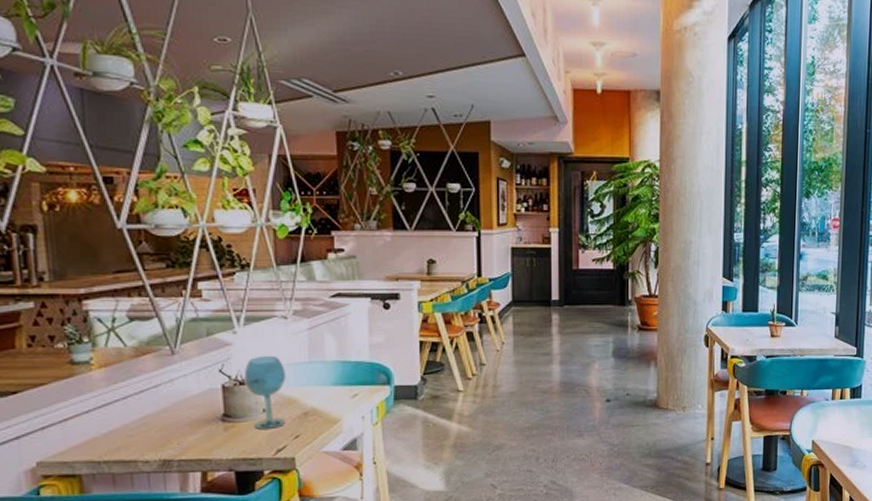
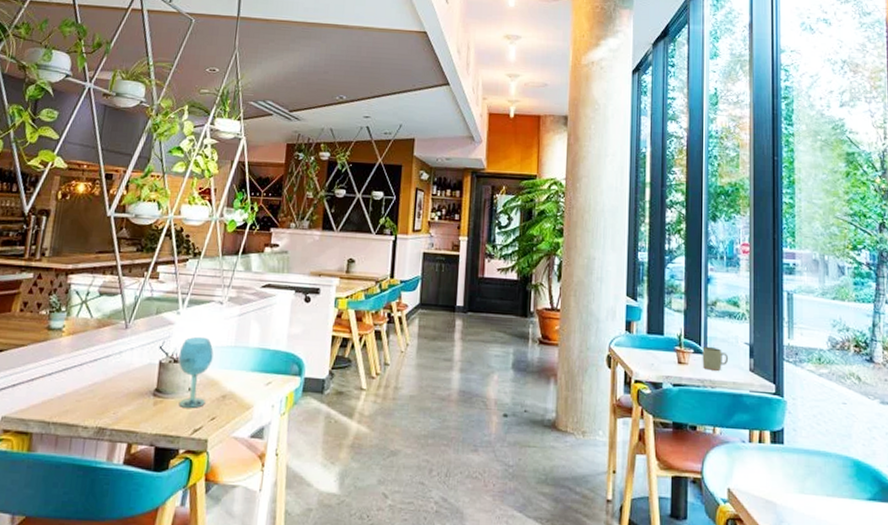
mug: none [793,318,817,340] -> present [702,346,729,371]

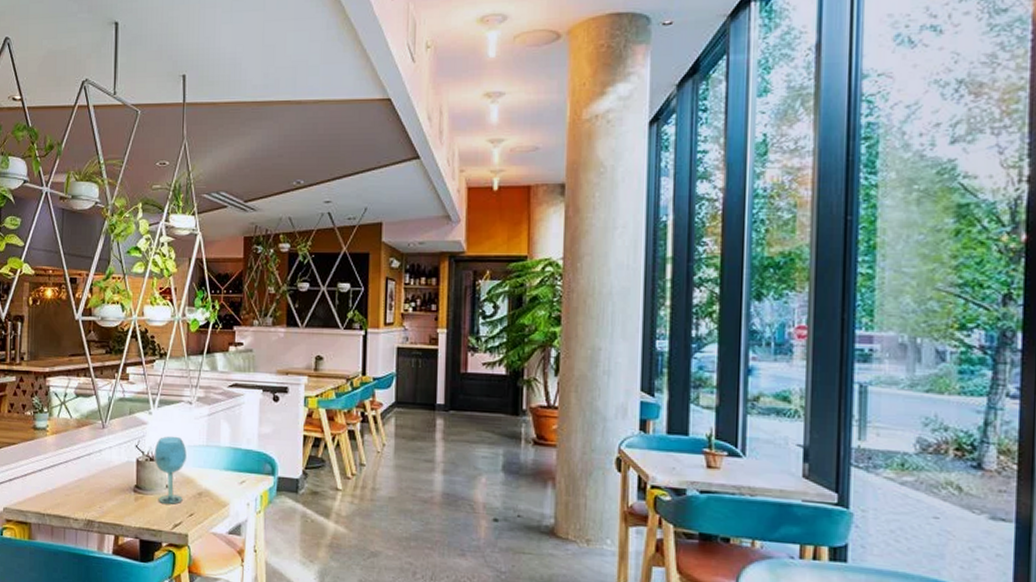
mug: present [702,346,729,371] -> none [738,448,775,477]

